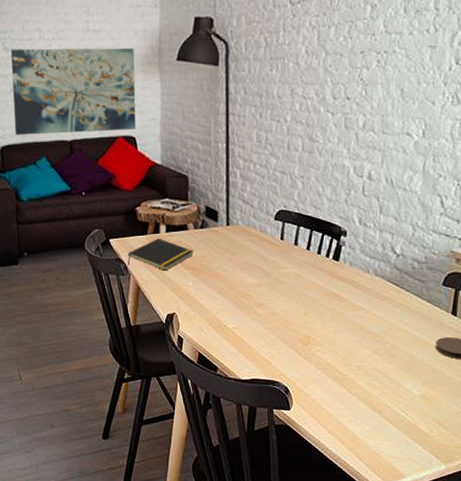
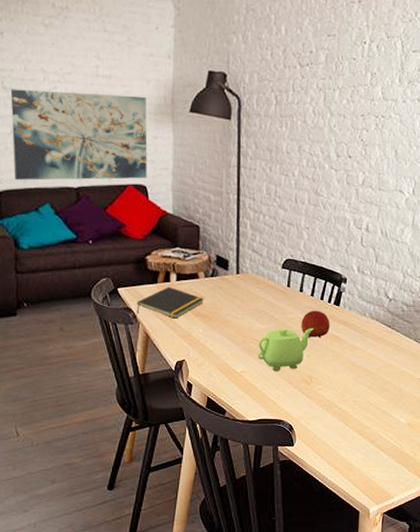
teapot: none [250,283,310,329] -> present [257,327,314,371]
fruit: none [296,265,328,295] -> present [301,310,330,338]

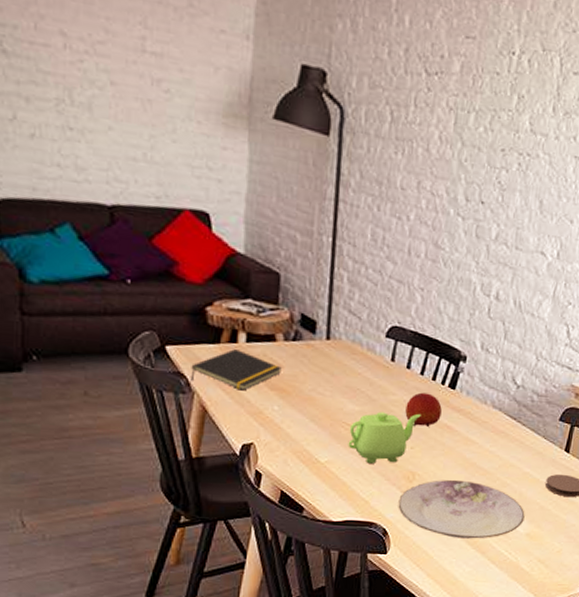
wall art: present [10,89,148,180] -> none [13,54,214,203]
plate: none [300,380,405,430] -> present [398,479,525,539]

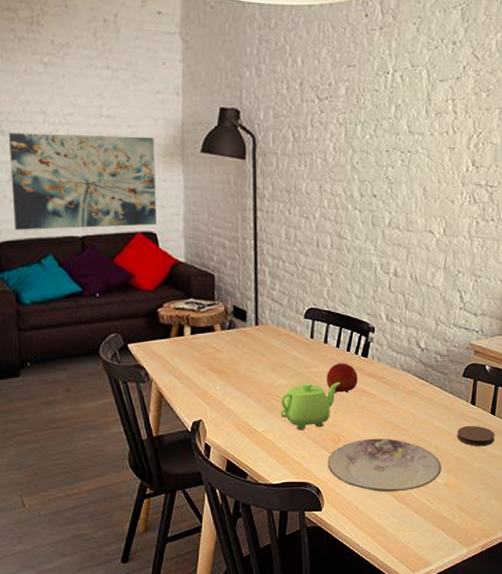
wall art: none [13,54,214,203] -> present [8,132,156,230]
notepad: present [190,349,282,391] -> none [148,341,221,376]

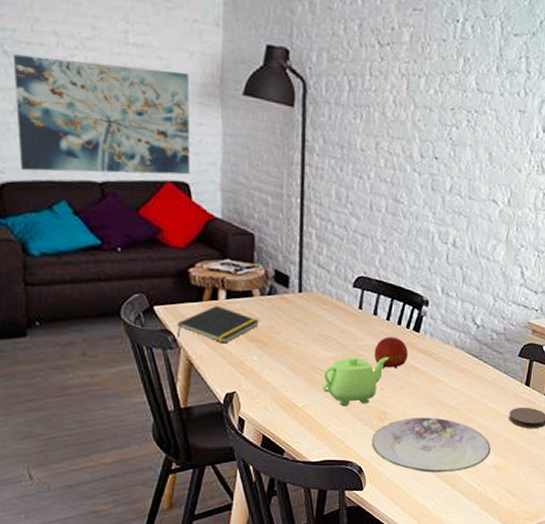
notepad: none [148,341,221,376] -> present [177,306,259,344]

